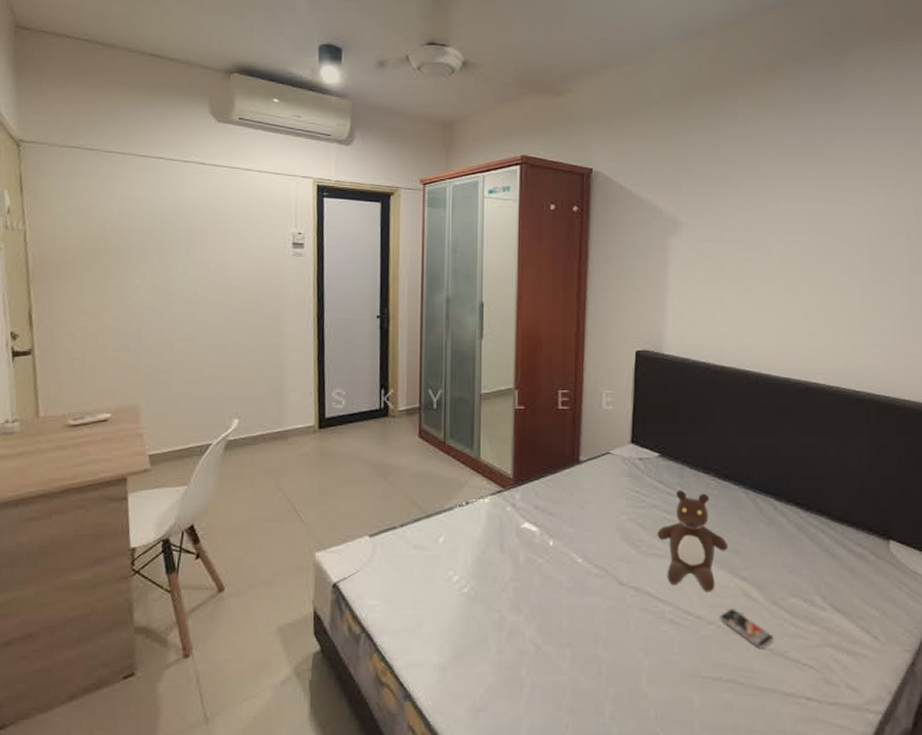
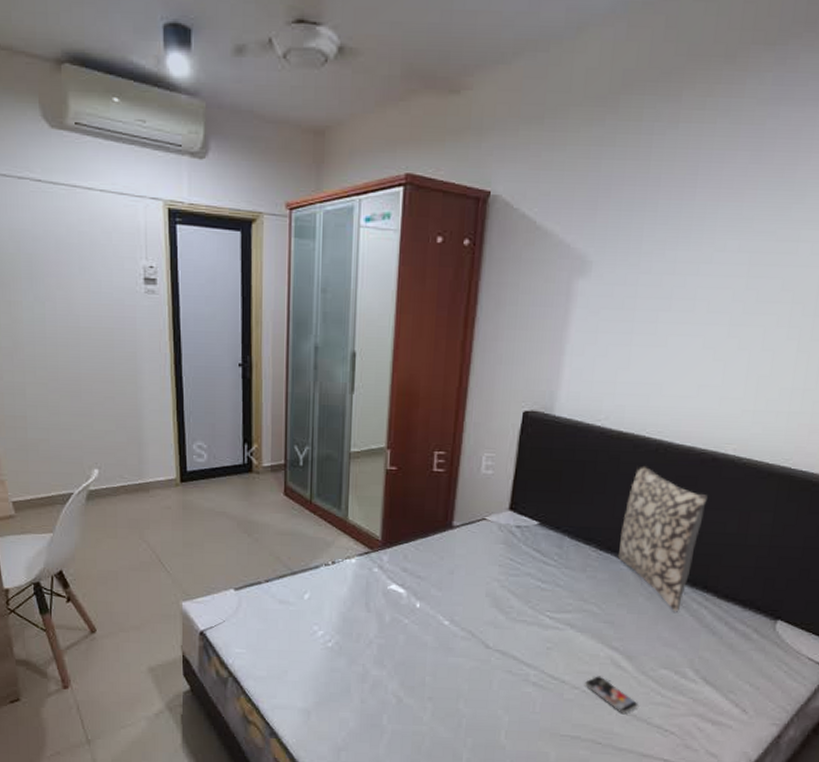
stuffed animal: present [657,490,729,592] -> none [528,559,603,660]
pillow: none [735,395,808,537] -> present [617,464,708,612]

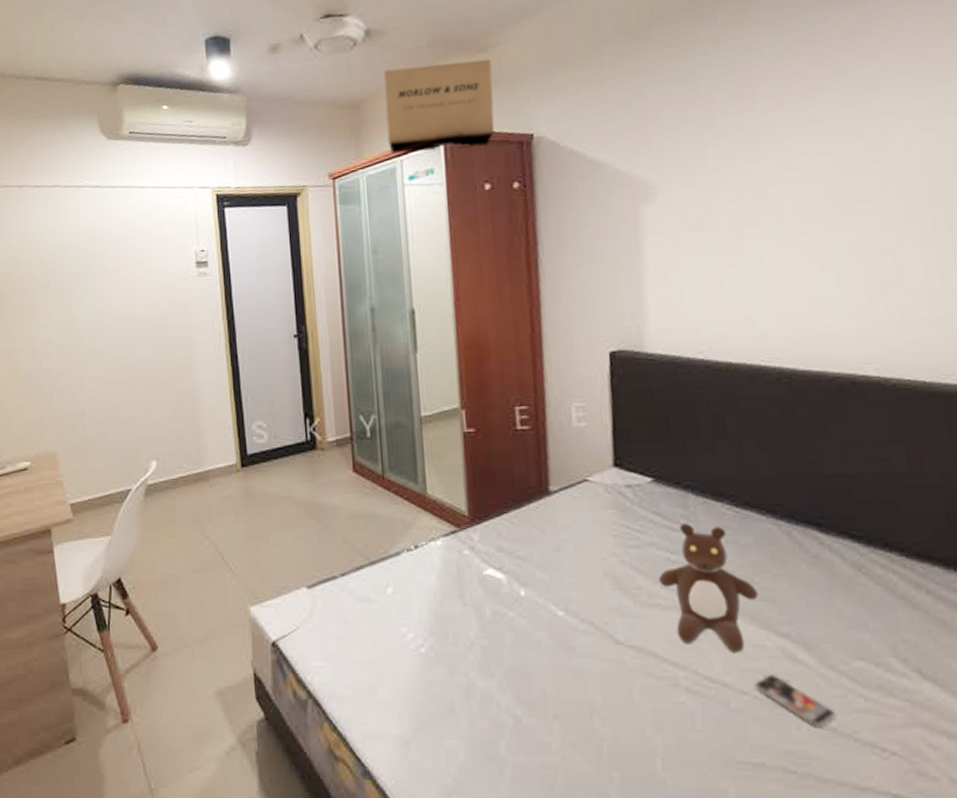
box: none [349,97,462,196] -> present [384,58,495,154]
stuffed animal: none [528,559,603,660] -> present [658,523,759,653]
pillow: present [617,464,708,612] -> none [756,397,861,581]

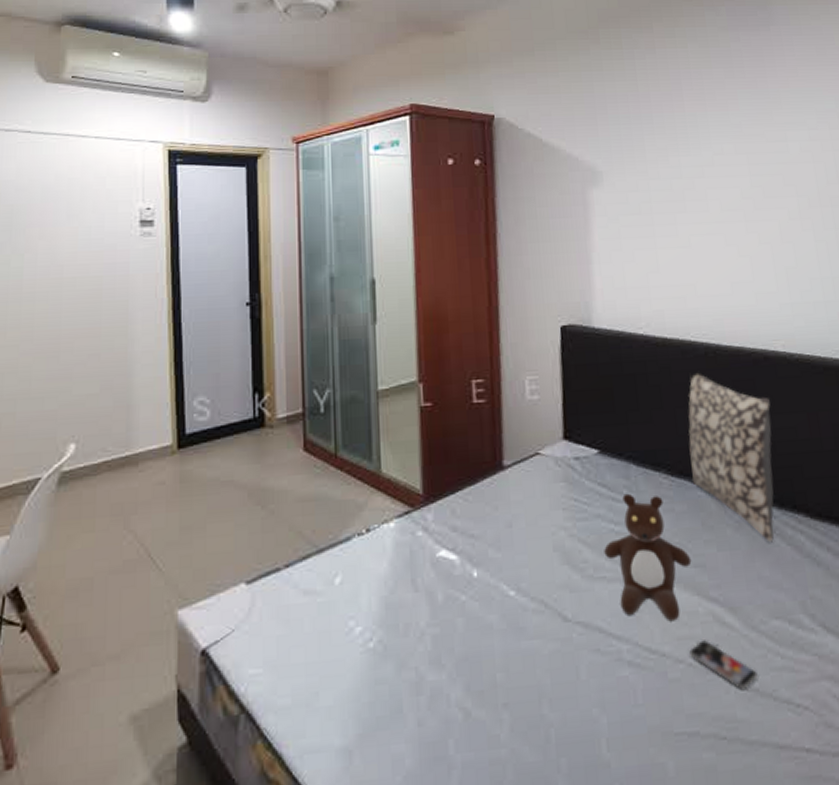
box: present [384,58,495,154] -> none [353,41,459,123]
pillow: none [756,397,861,581] -> present [687,371,774,543]

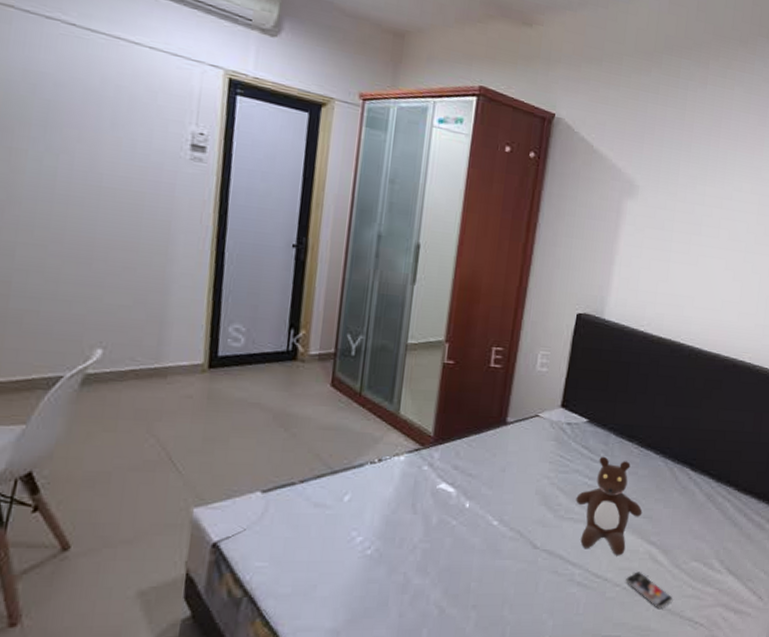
pillow: present [687,371,774,543] -> none [656,368,730,506]

